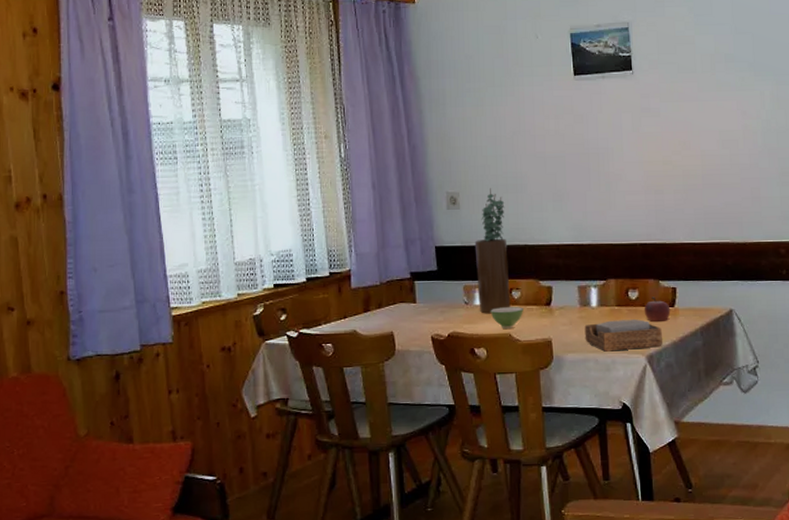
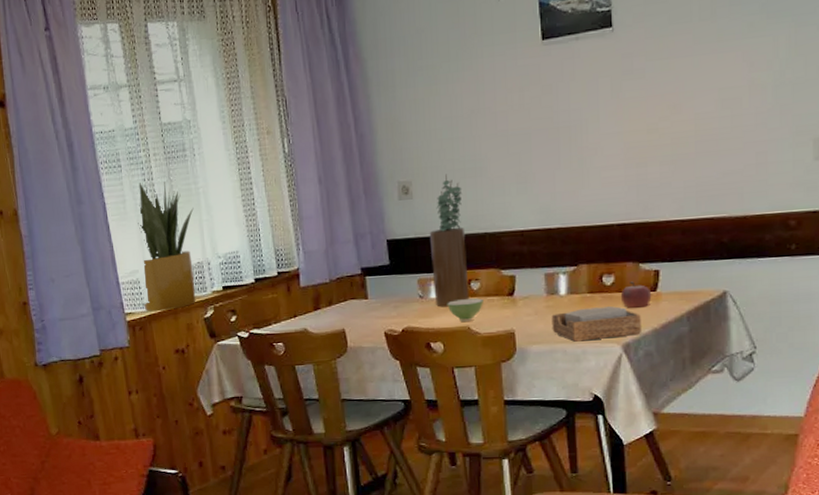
planter: none [190,176,249,308] -> present [138,181,196,312]

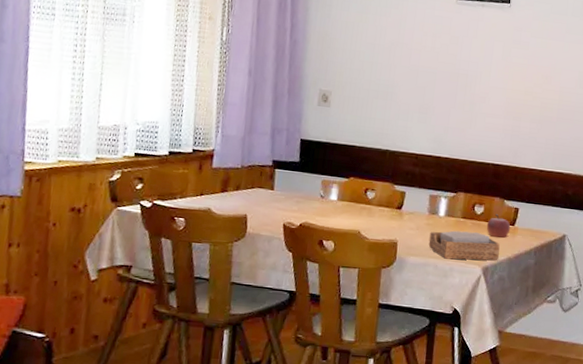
planter: present [138,181,196,312] -> none [46,35,122,167]
vase: present [429,174,470,308] -> none [333,92,374,210]
bowl: present [447,298,483,322] -> none [343,204,375,226]

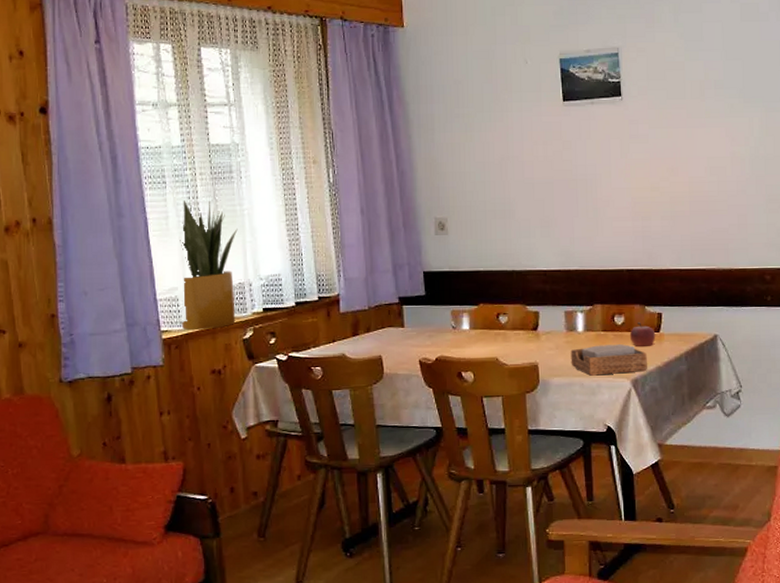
planter: none [46,35,122,167] -> present [180,200,238,331]

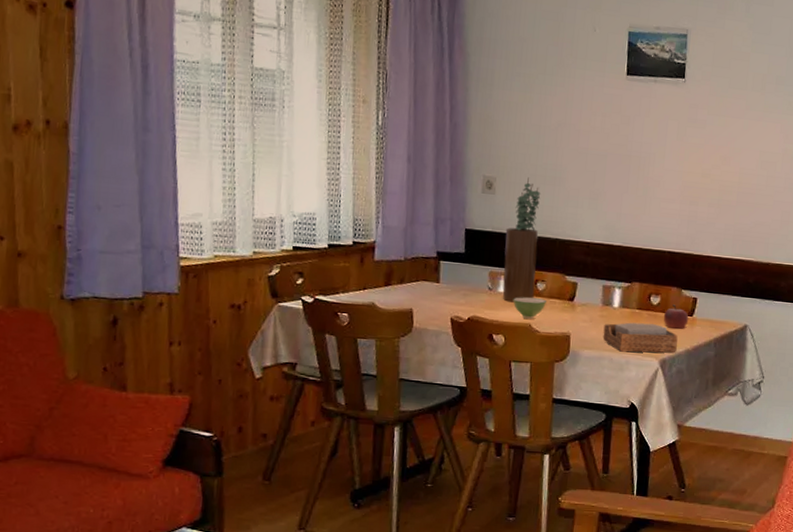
planter: present [180,200,238,331] -> none [202,123,274,262]
vase: none [462,214,498,339] -> present [502,177,541,302]
bowl: none [477,331,510,353] -> present [513,297,546,319]

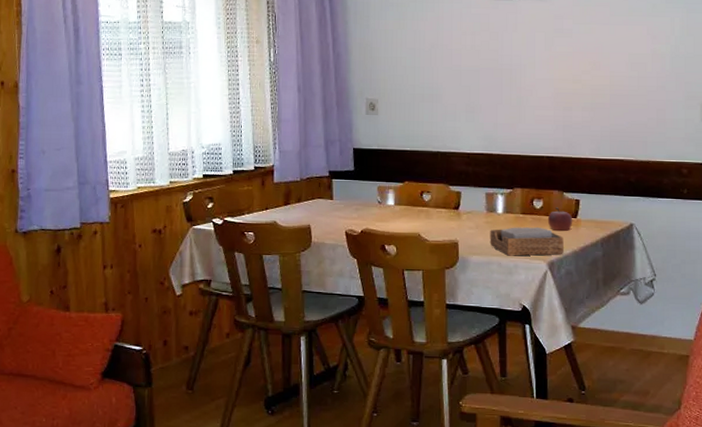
vase: present [502,177,541,302] -> none [390,97,422,214]
bowl: present [513,297,546,319] -> none [401,208,433,229]

